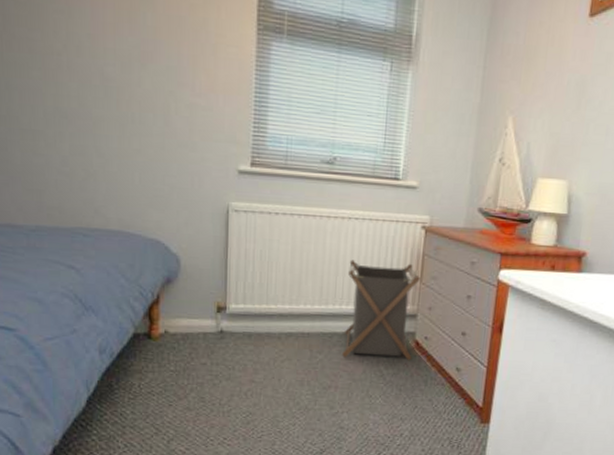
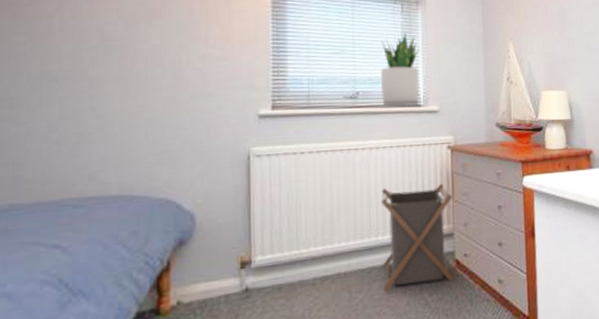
planter: none [359,95,405,179] -> present [381,32,420,107]

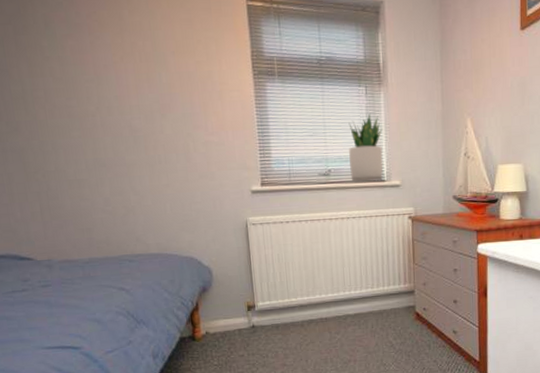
laundry basket: present [381,183,455,292] -> none [352,248,415,335]

